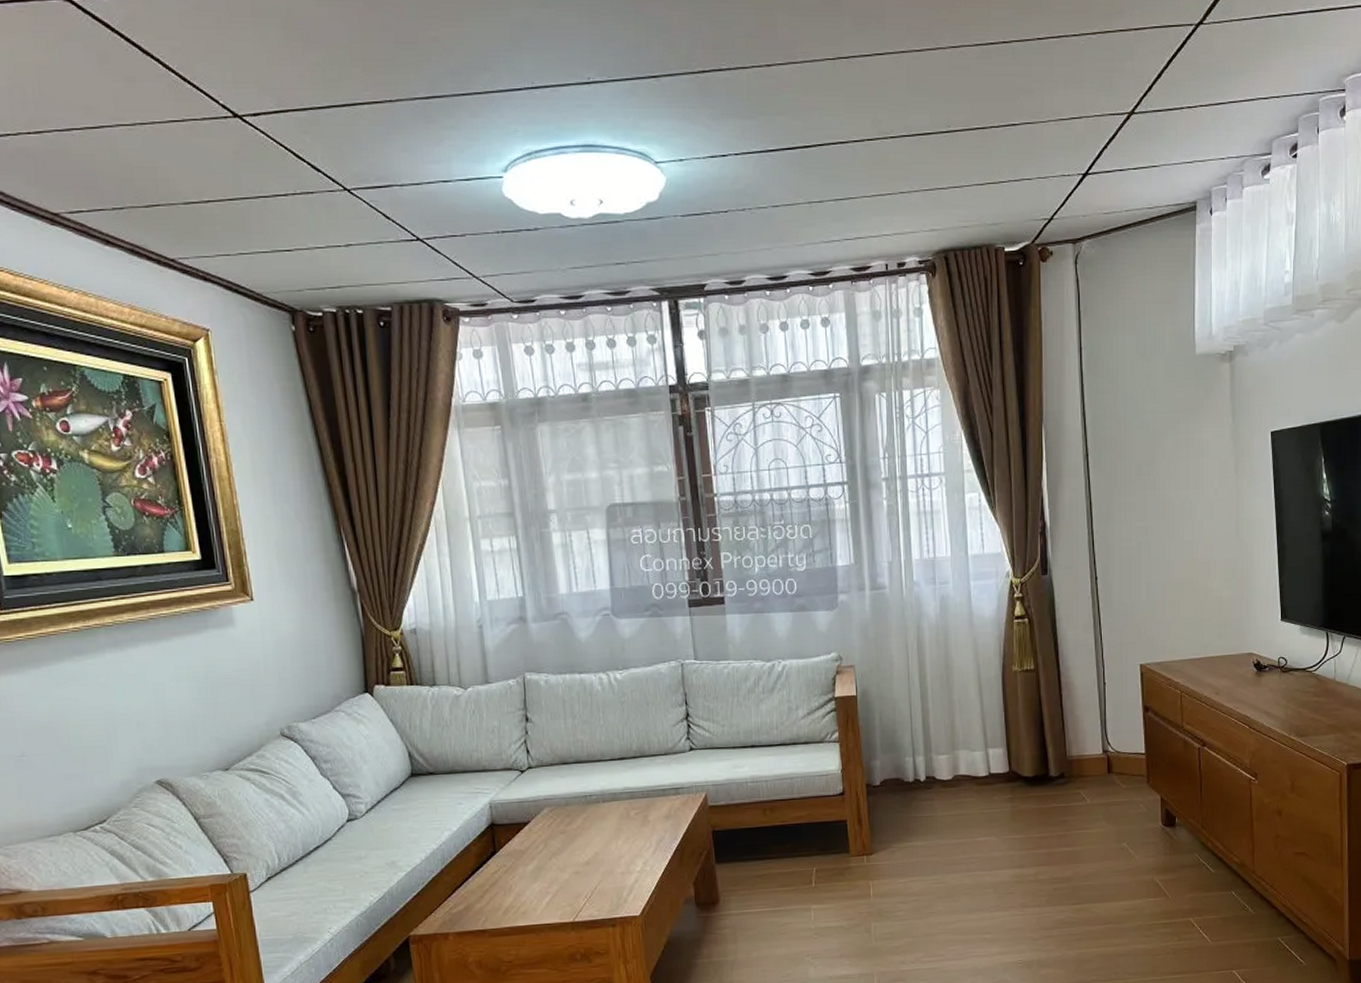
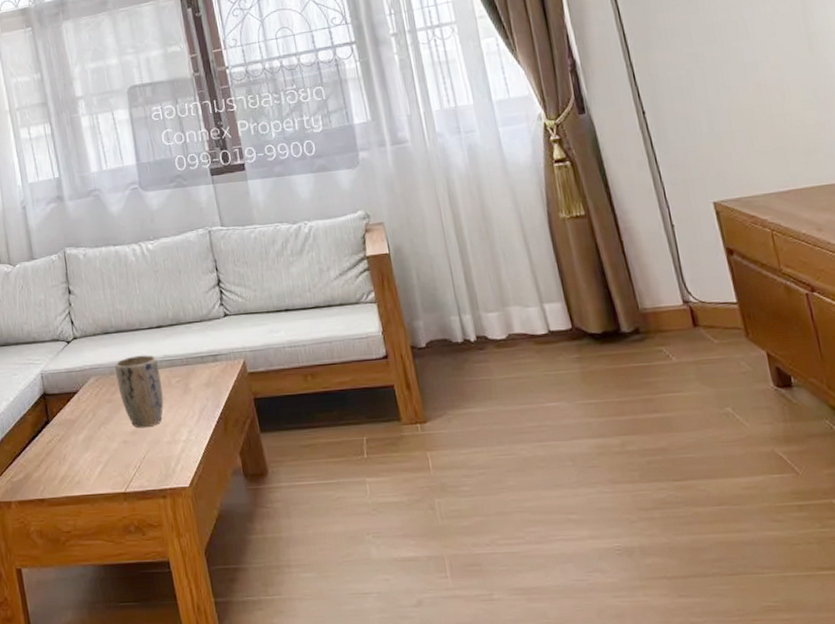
plant pot: none [571,786,620,859] -> present [115,355,164,428]

